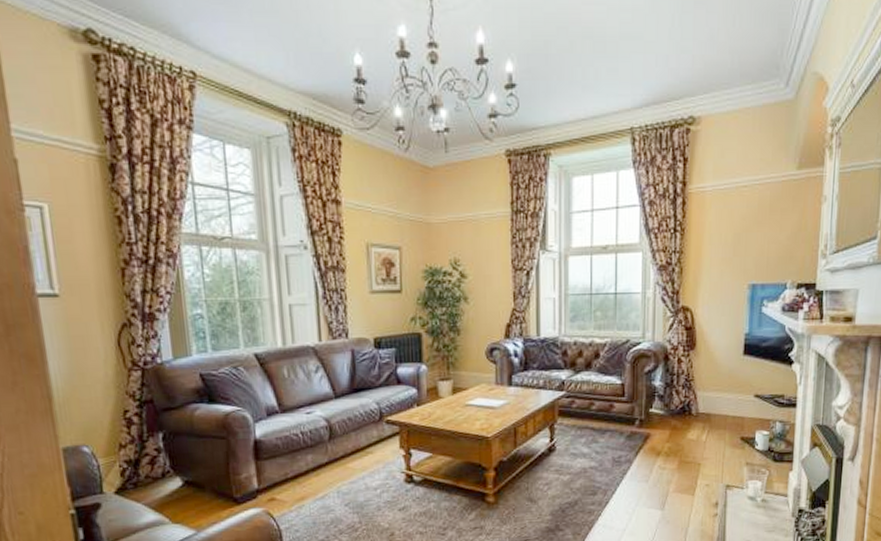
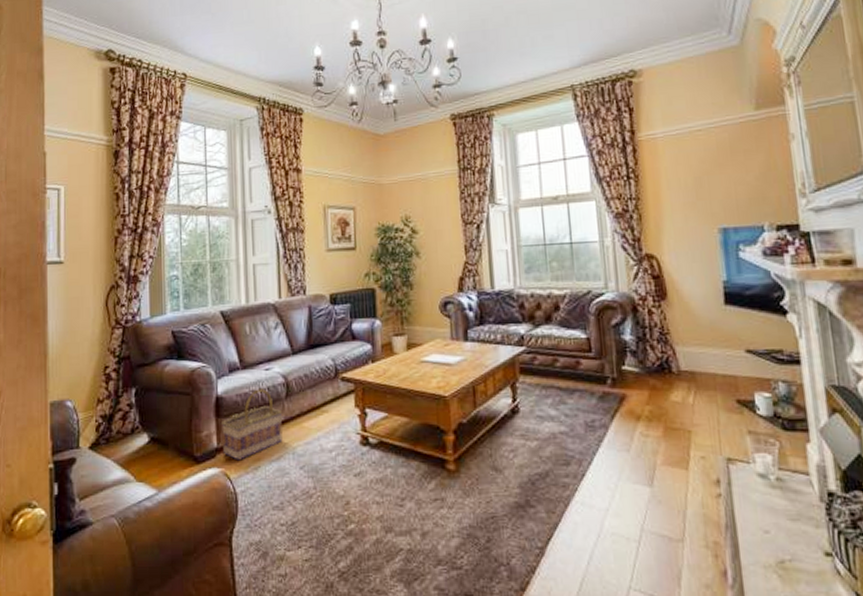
basket: none [261,432,327,500] -> present [221,389,283,461]

